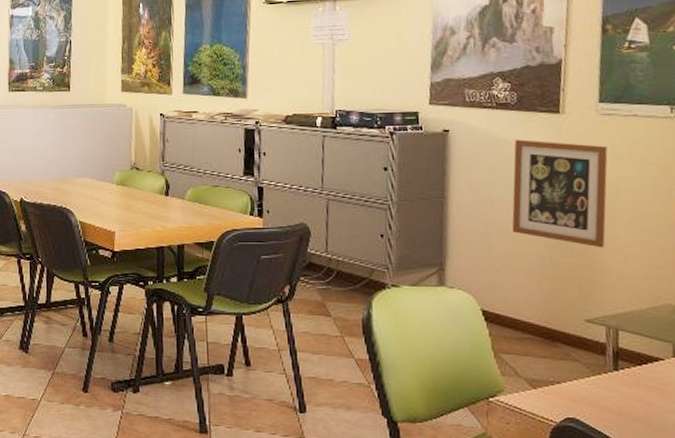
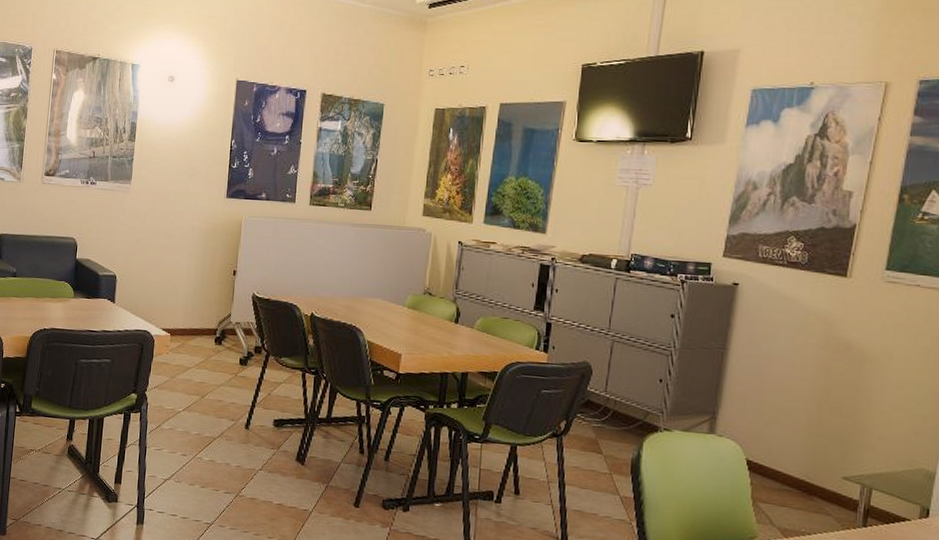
wall art: present [512,139,608,248] -> none [785,299,887,411]

